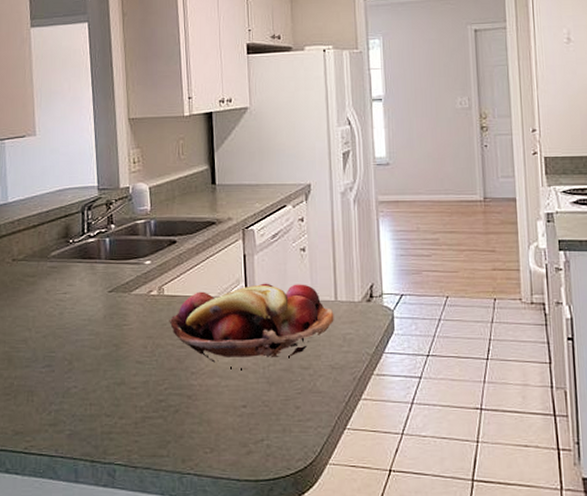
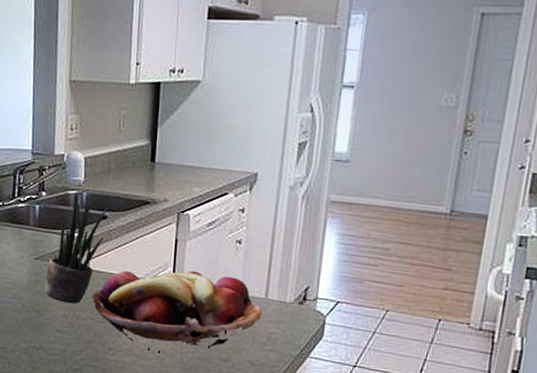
potted plant: none [121,221,175,333] -> present [44,192,107,304]

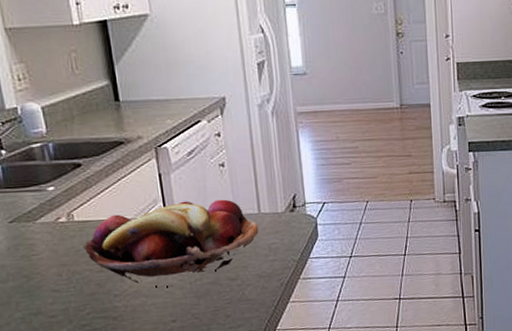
potted plant: present [44,192,107,304] -> none [26,145,83,261]

